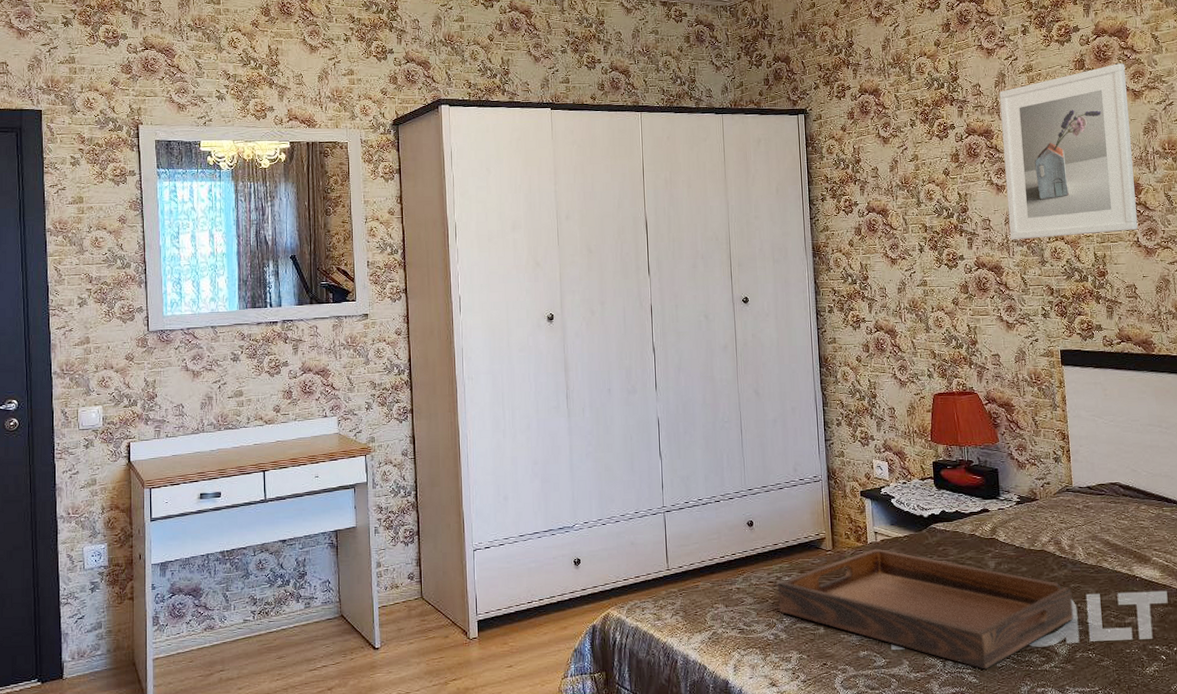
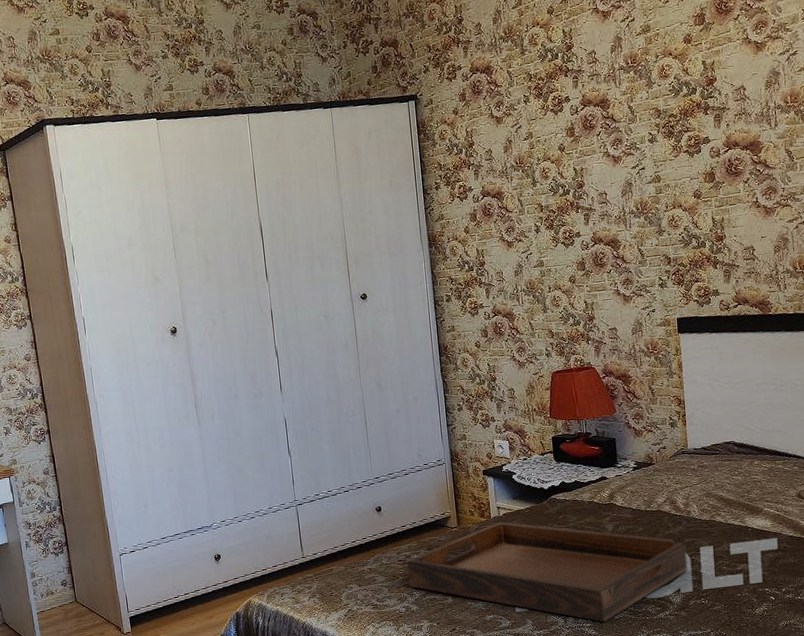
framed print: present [999,63,1138,240] -> none [615,14,757,212]

